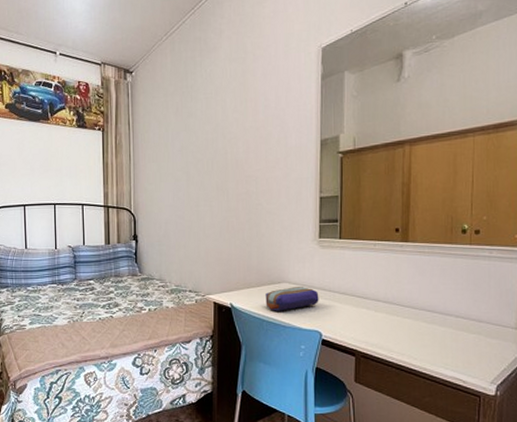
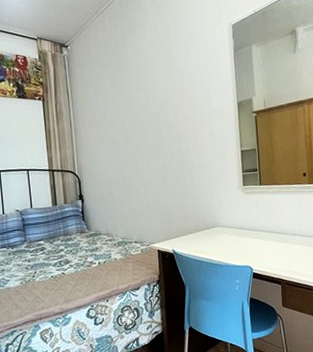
pencil case: present [265,287,319,311] -> none [202,229,248,253]

